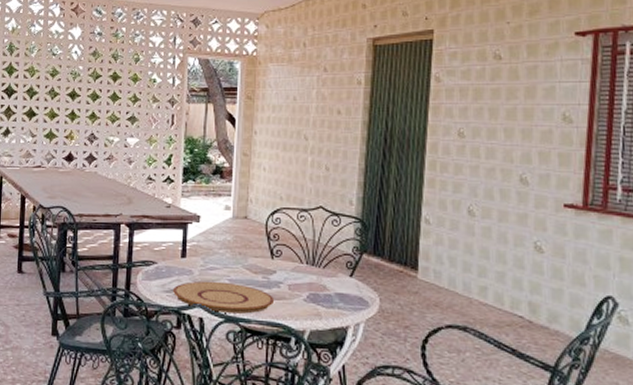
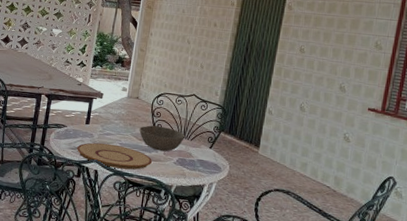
bowl: none [253,252,314,286] -> present [139,125,185,152]

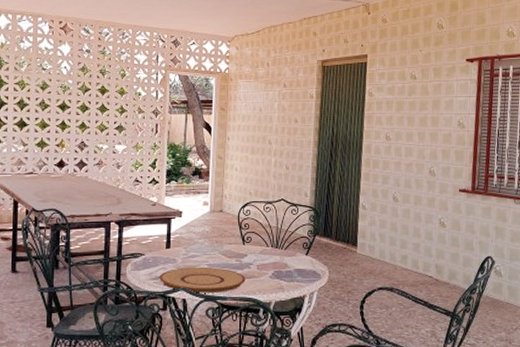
bowl: present [139,125,185,152] -> none [227,239,278,267]

